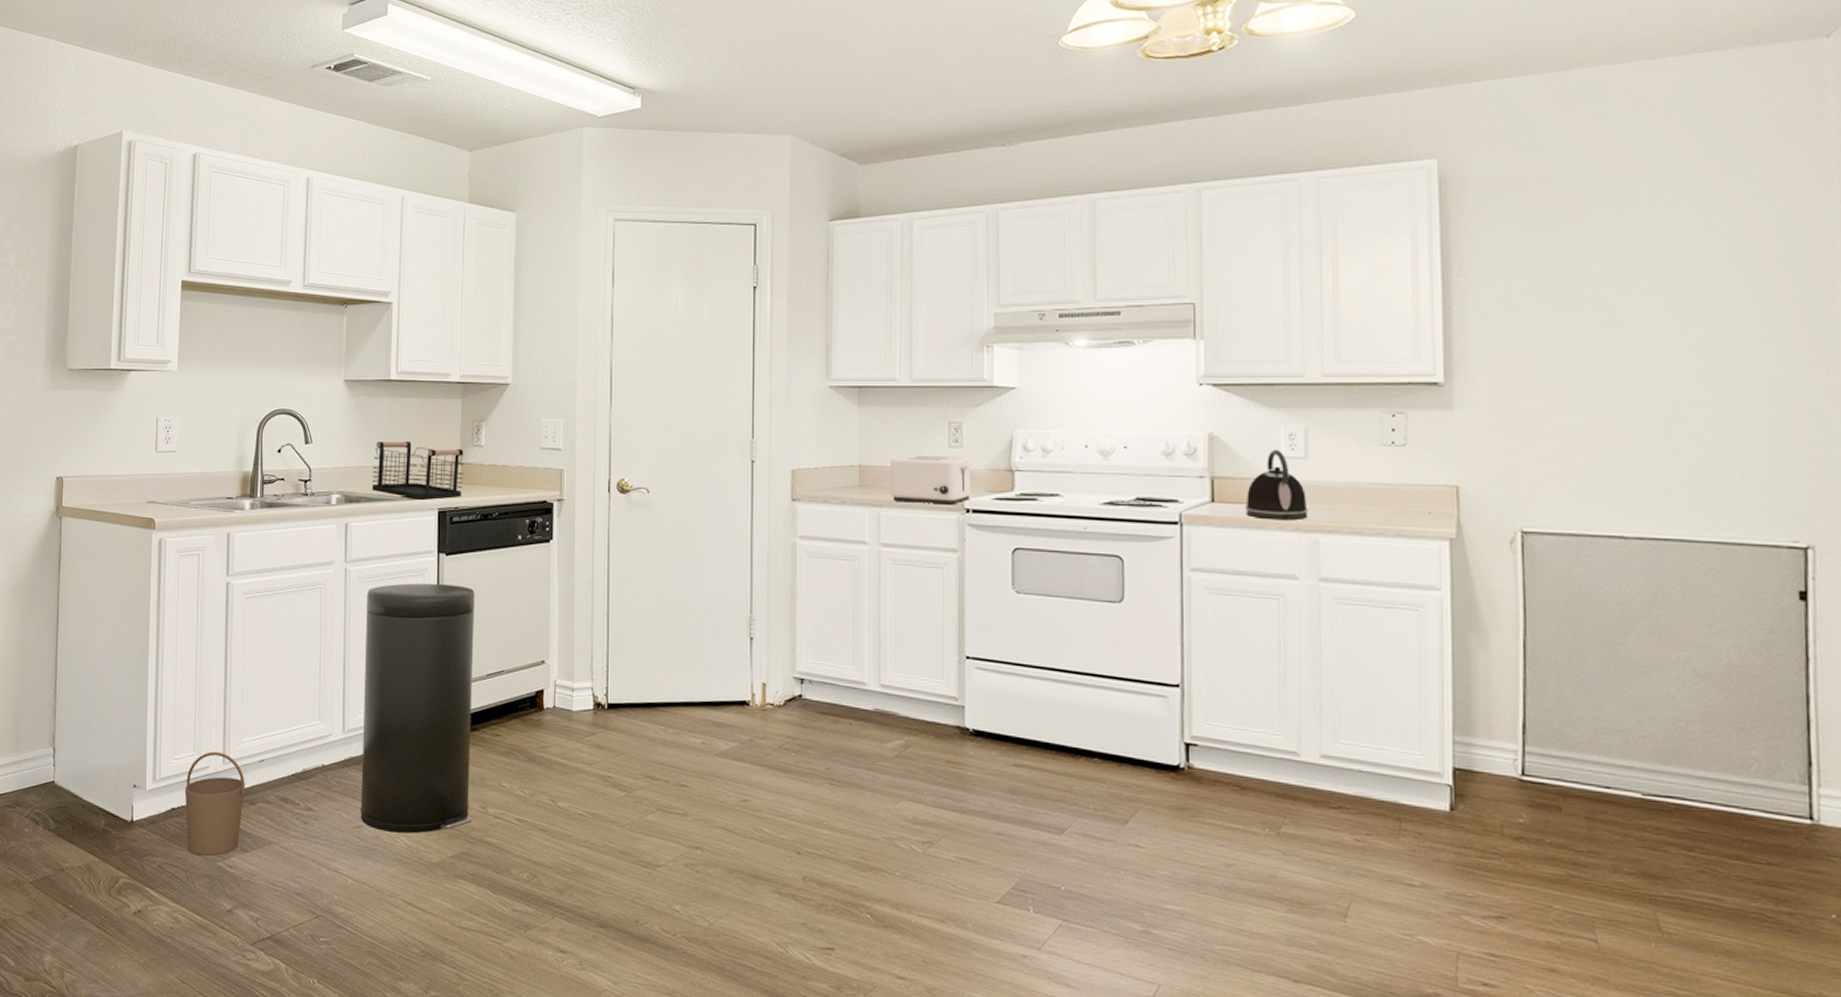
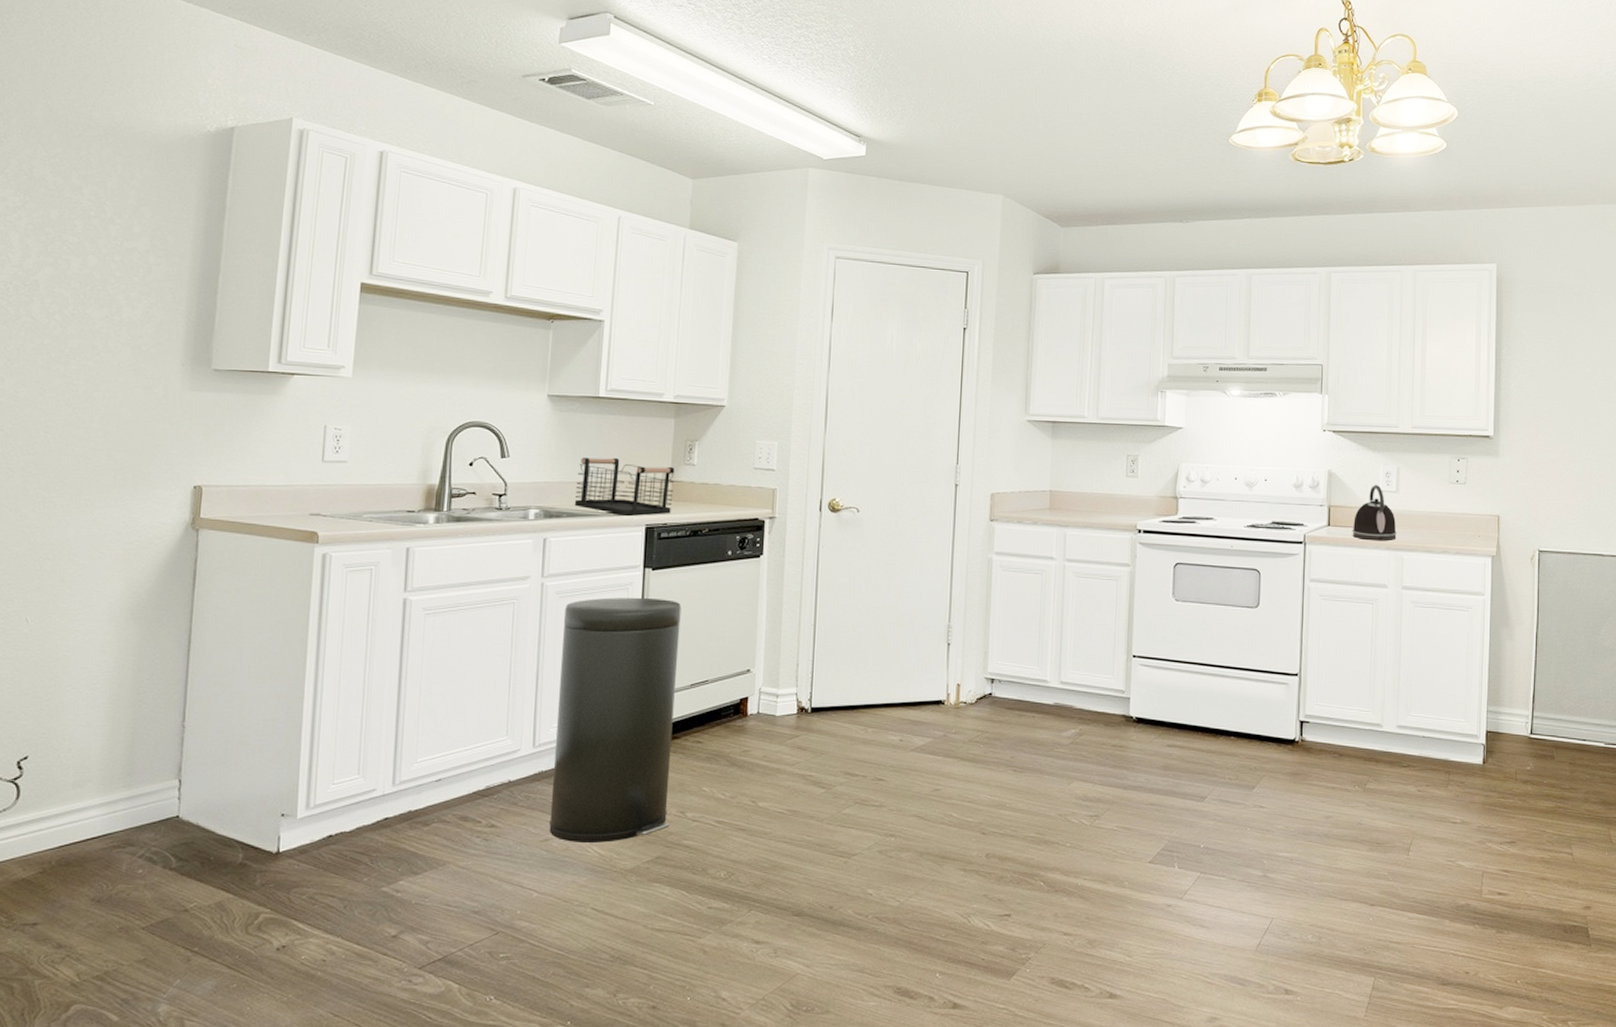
bucket: present [184,751,245,856] -> none [344,774,418,881]
toaster: present [890,454,972,505] -> none [1076,482,1144,526]

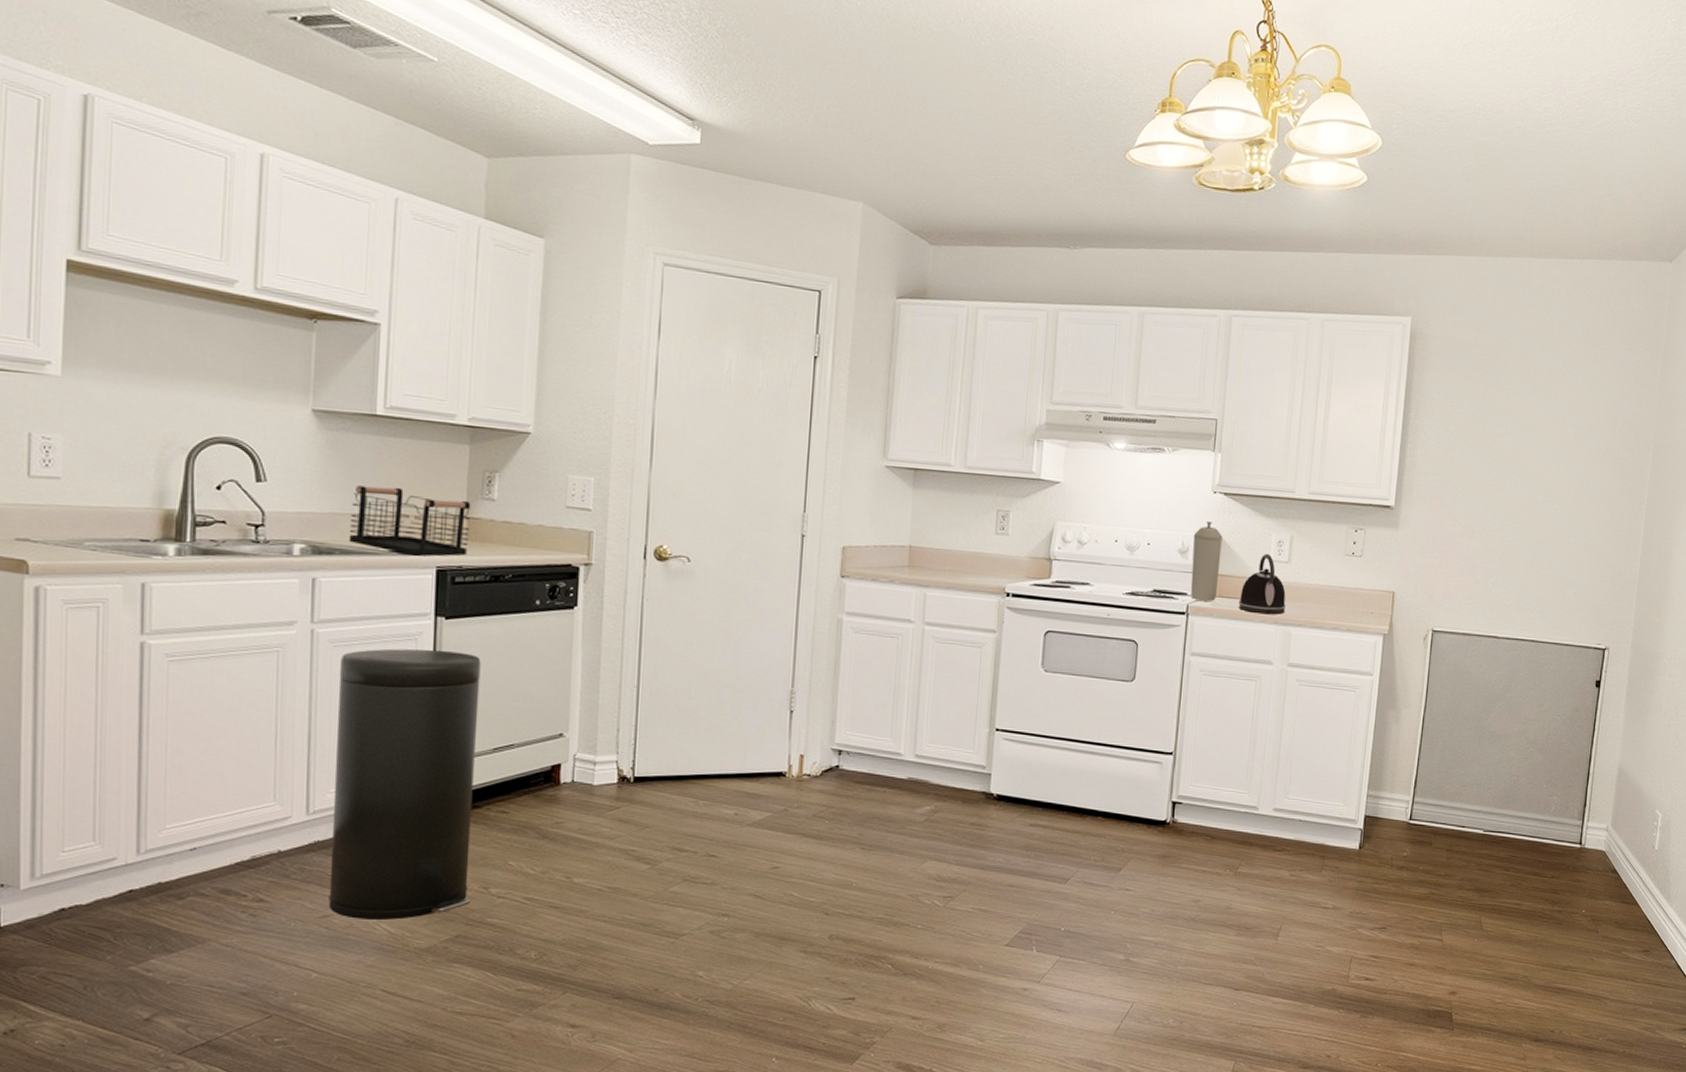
canister: none [1306,457,1334,532] -> present [1190,522,1223,602]

